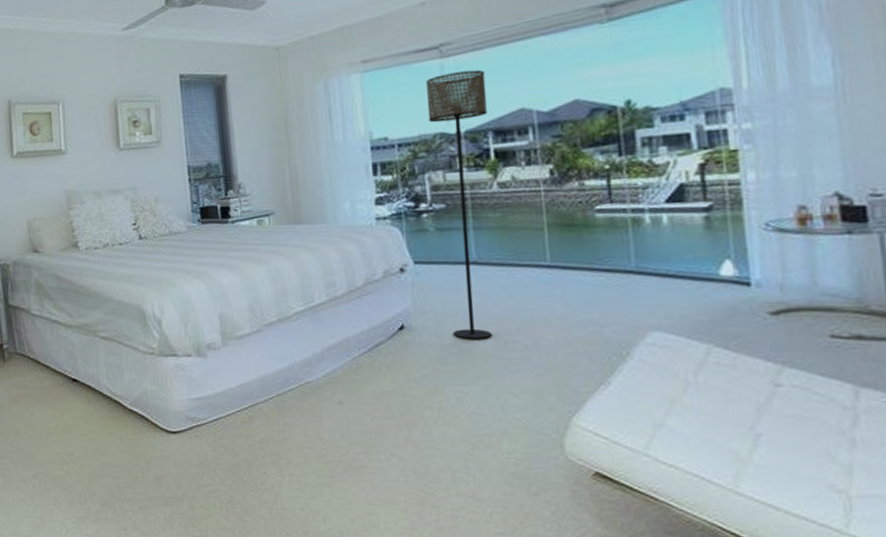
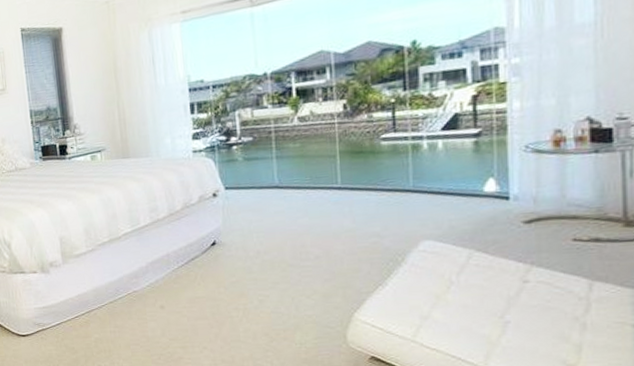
floor lamp: present [426,69,492,339] -> none [238,16,291,252]

